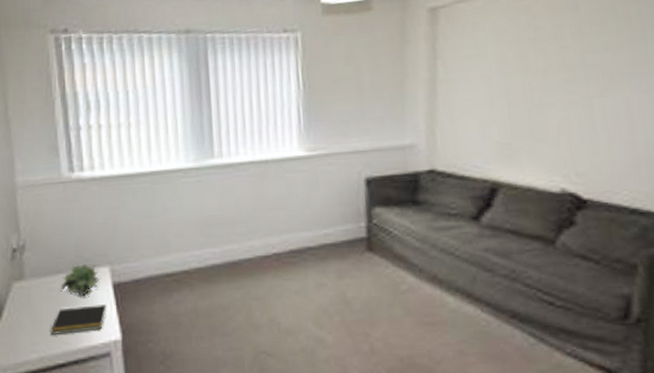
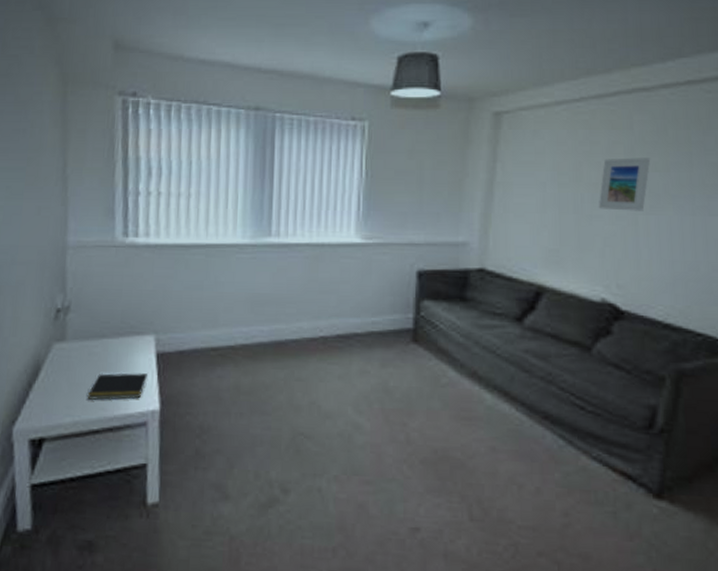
succulent plant: present [60,264,100,296] -> none [101,331,144,363]
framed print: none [548,37,601,97] -> present [598,158,650,211]

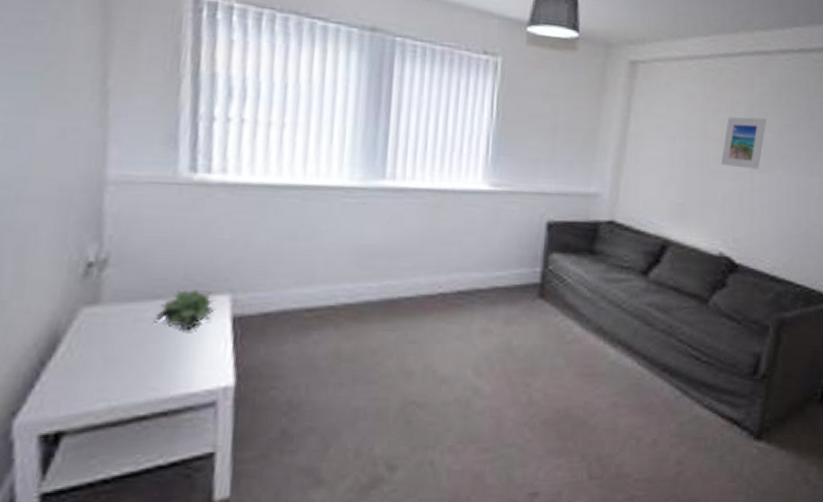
notepad: present [87,373,147,400] -> none [130,342,219,378]
succulent plant: none [101,331,144,363] -> present [154,290,215,330]

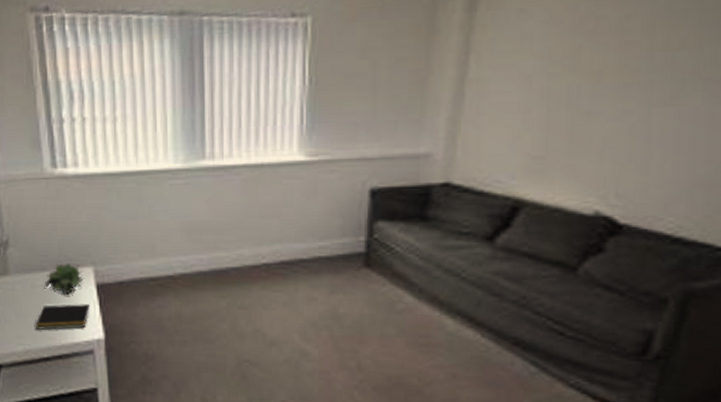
notepad: none [130,342,219,378] -> present [35,304,90,330]
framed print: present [720,117,766,169] -> none [599,32,676,104]

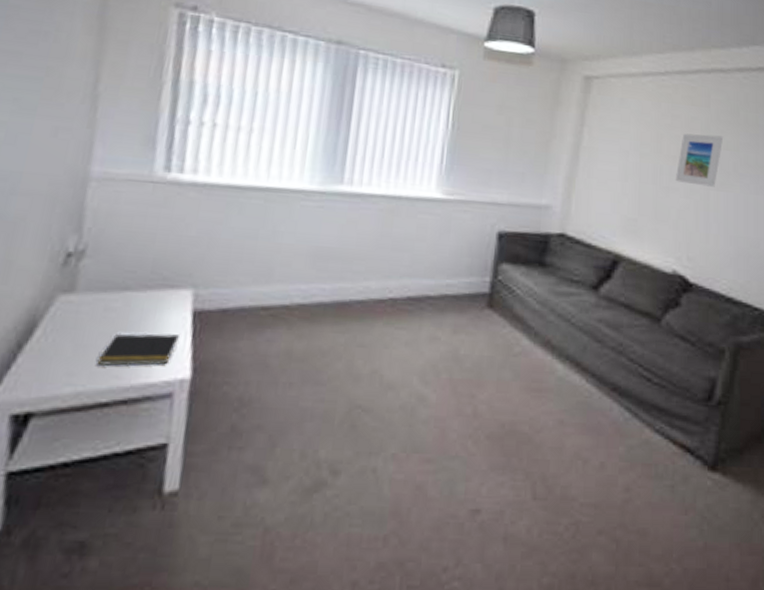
succulent plant: present [44,263,84,295] -> none [121,282,178,322]
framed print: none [599,32,676,104] -> present [675,133,723,187]

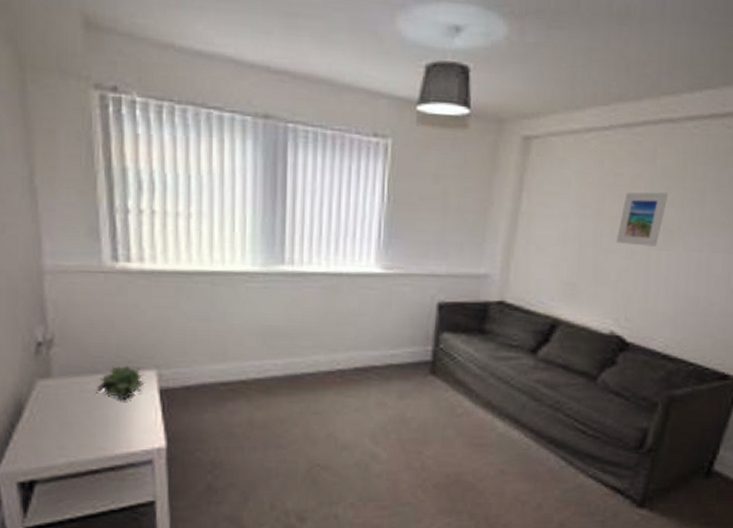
notepad: present [96,333,179,366] -> none [82,410,150,439]
succulent plant: none [121,282,178,322] -> present [96,366,145,400]

